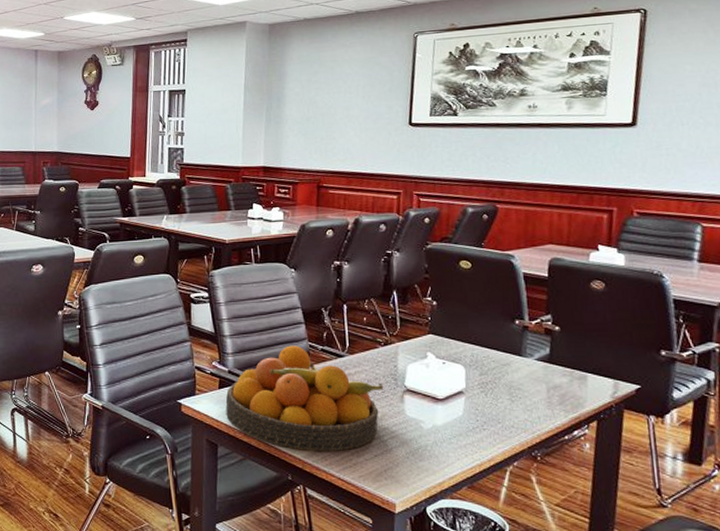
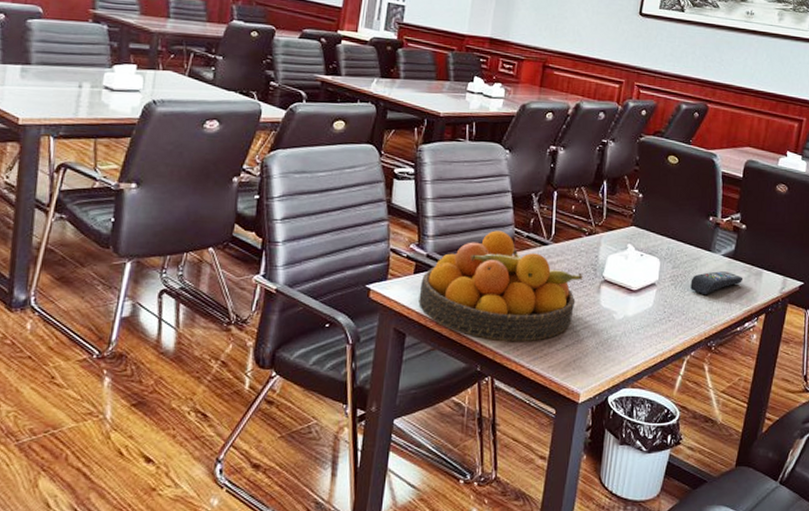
remote control: none [502,377,565,403] -> present [690,271,744,296]

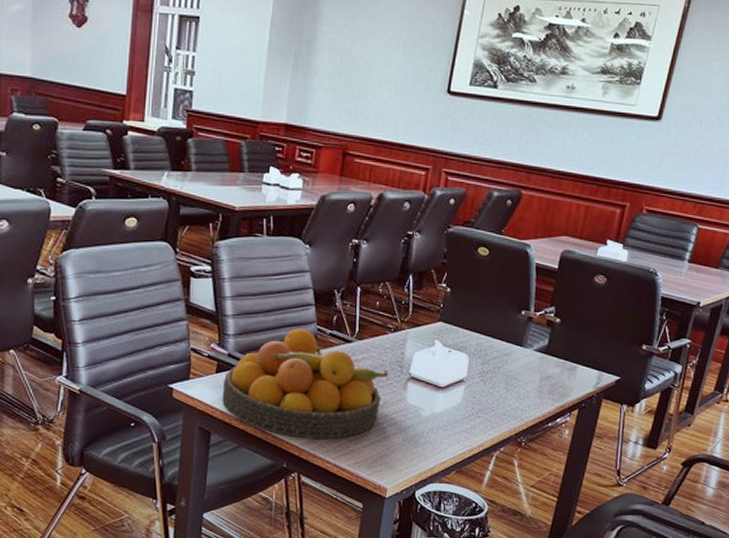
remote control: present [690,271,744,296] -> none [500,367,556,391]

